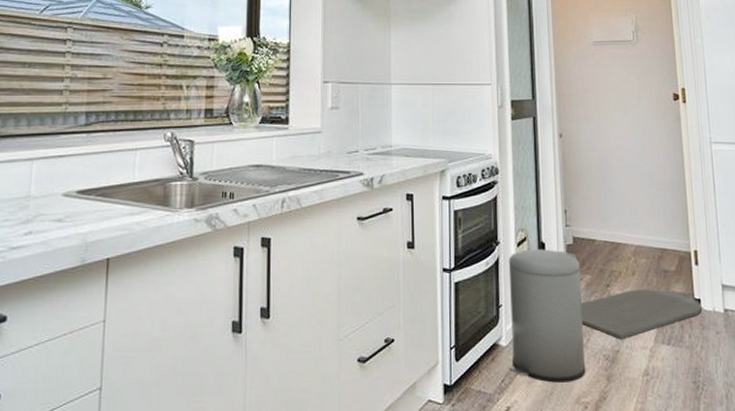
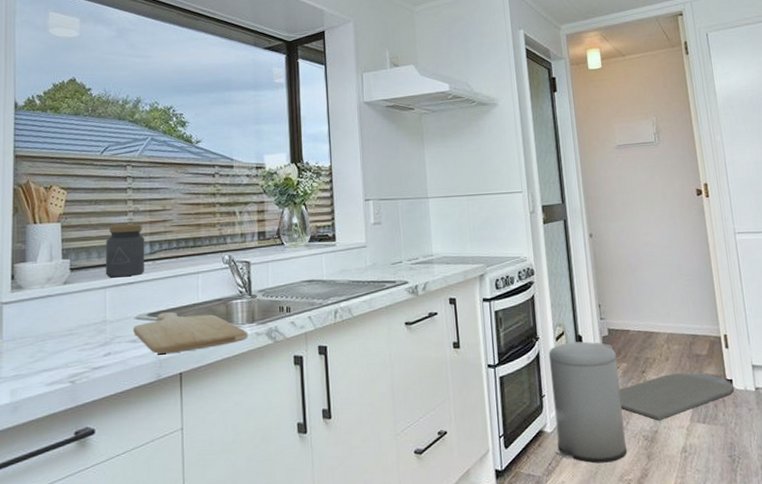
jar: none [33,91,81,149] -> present [105,223,145,278]
chopping board: none [59,190,186,236] -> present [133,311,248,354]

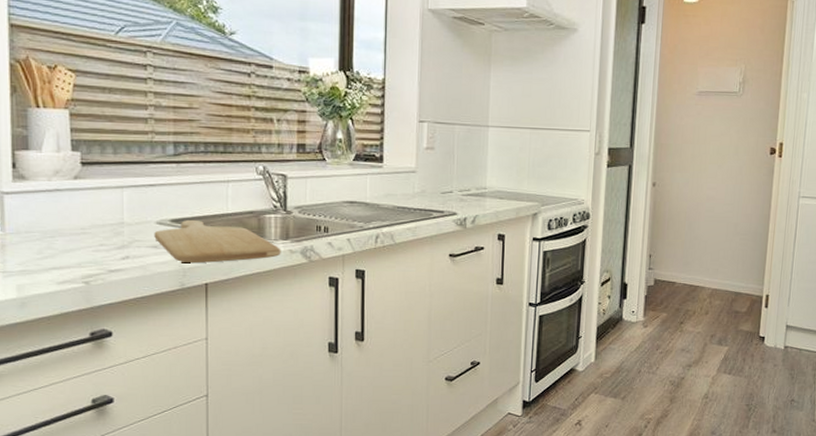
jar: present [105,223,145,278] -> none [122,118,168,178]
pedal bin: present [548,341,627,463] -> none [583,289,658,402]
door mat: present [618,373,734,421] -> none [653,327,764,369]

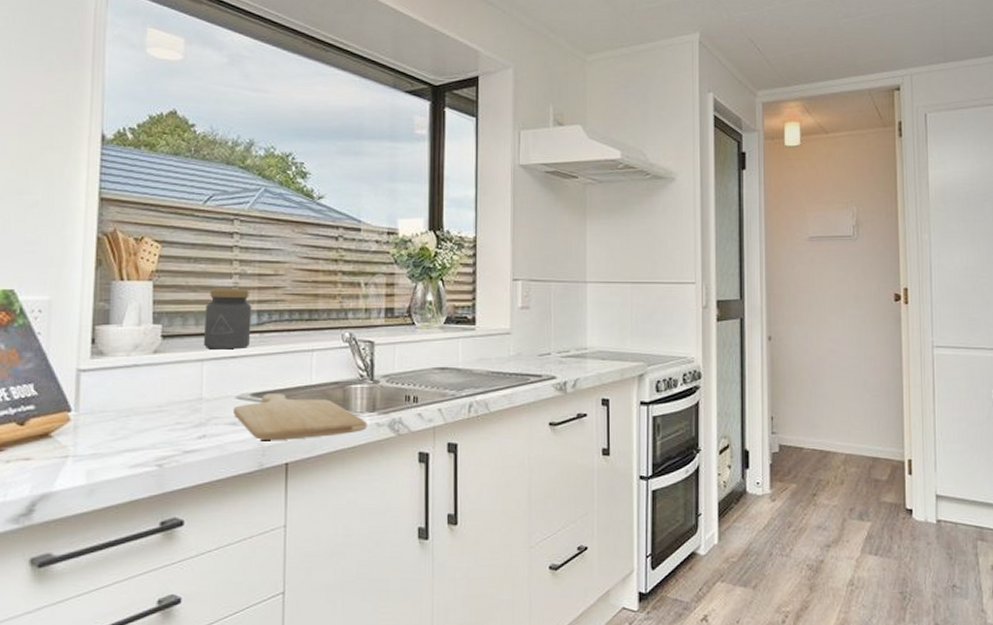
jar: none [122,118,168,178] -> present [203,288,252,350]

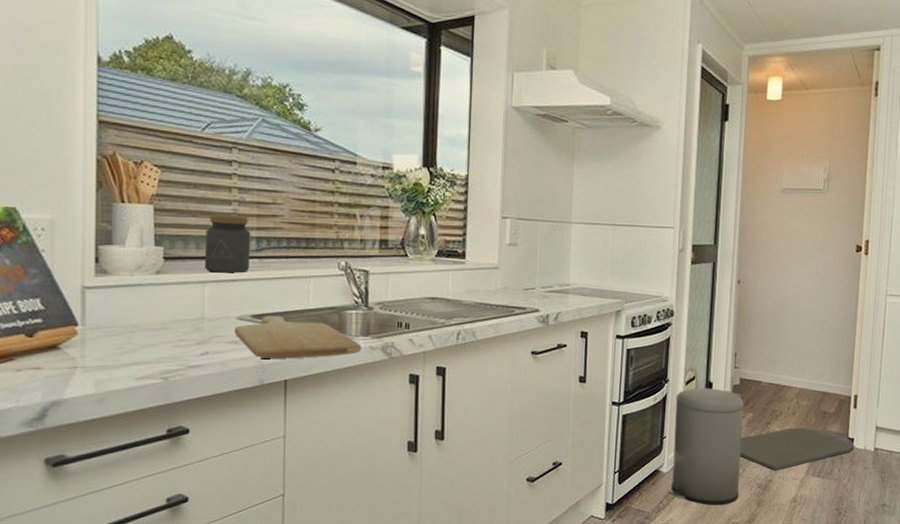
pedal bin: none [707,457,788,592] -> present [668,388,744,505]
door mat: none [784,499,913,550] -> present [739,428,854,471]

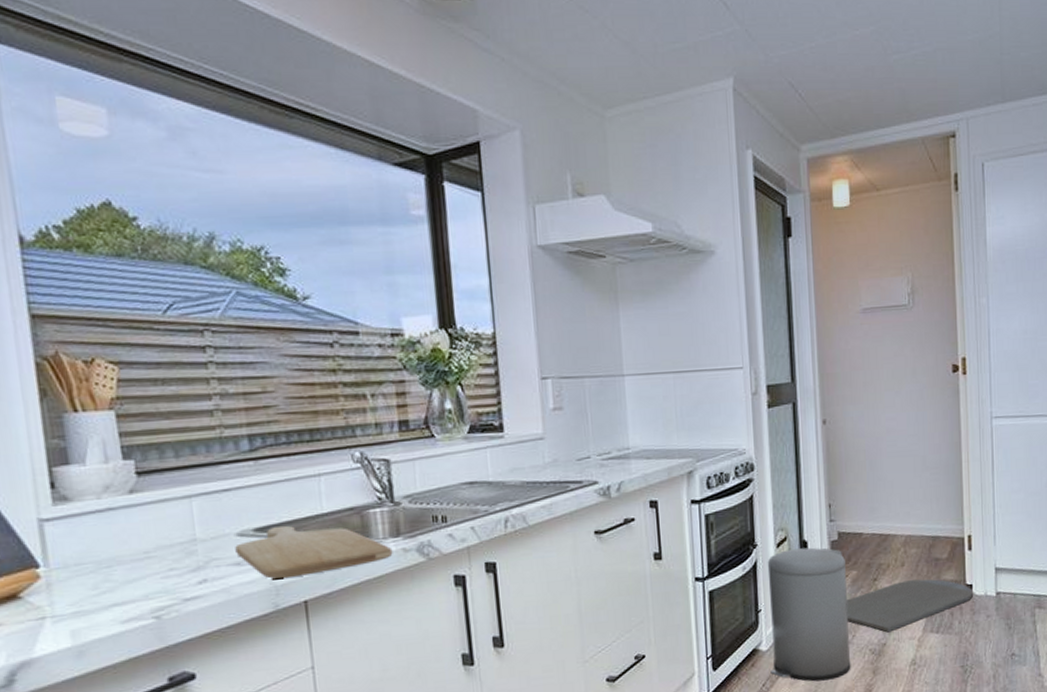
jar: present [204,213,251,274] -> none [184,410,244,484]

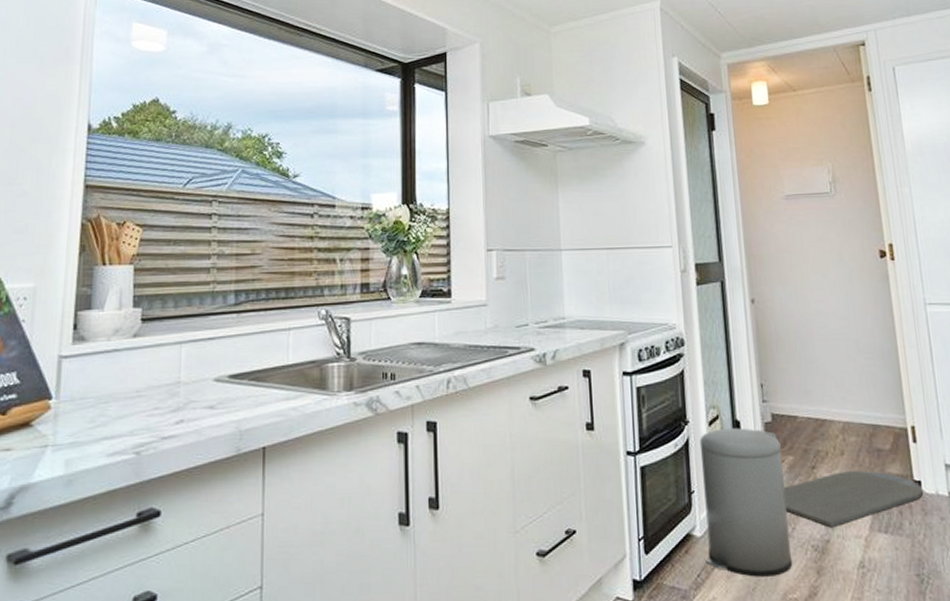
chopping board: present [235,525,393,579] -> none [211,374,345,424]

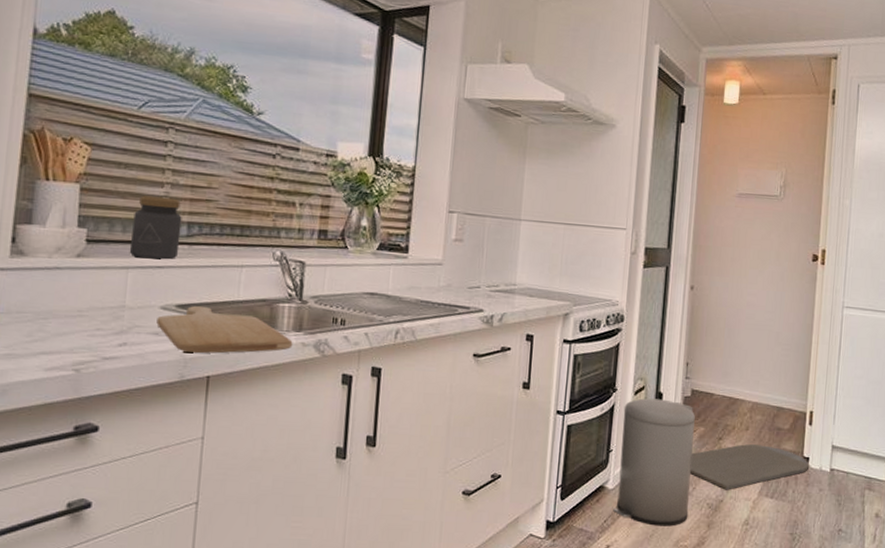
jar: none [181,268,229,332] -> present [129,195,182,260]
chopping board: none [211,374,345,424] -> present [156,305,293,354]

